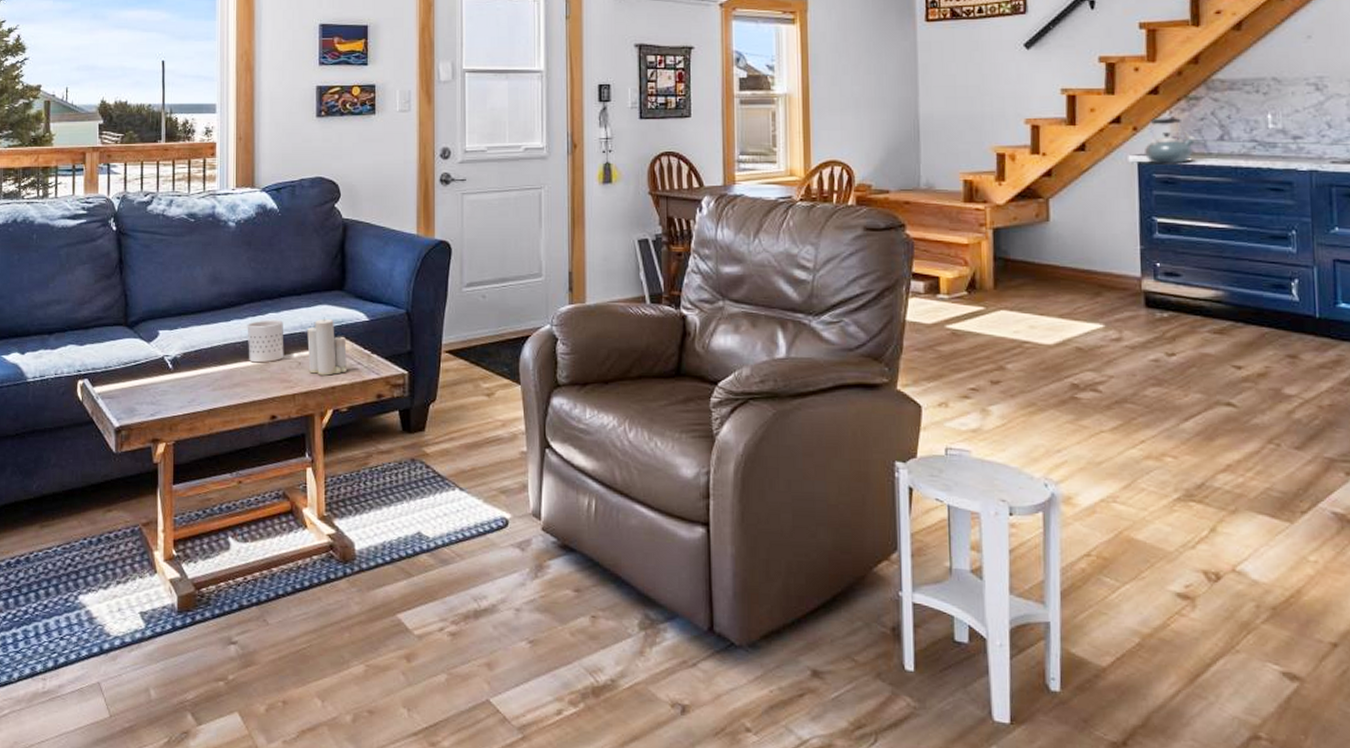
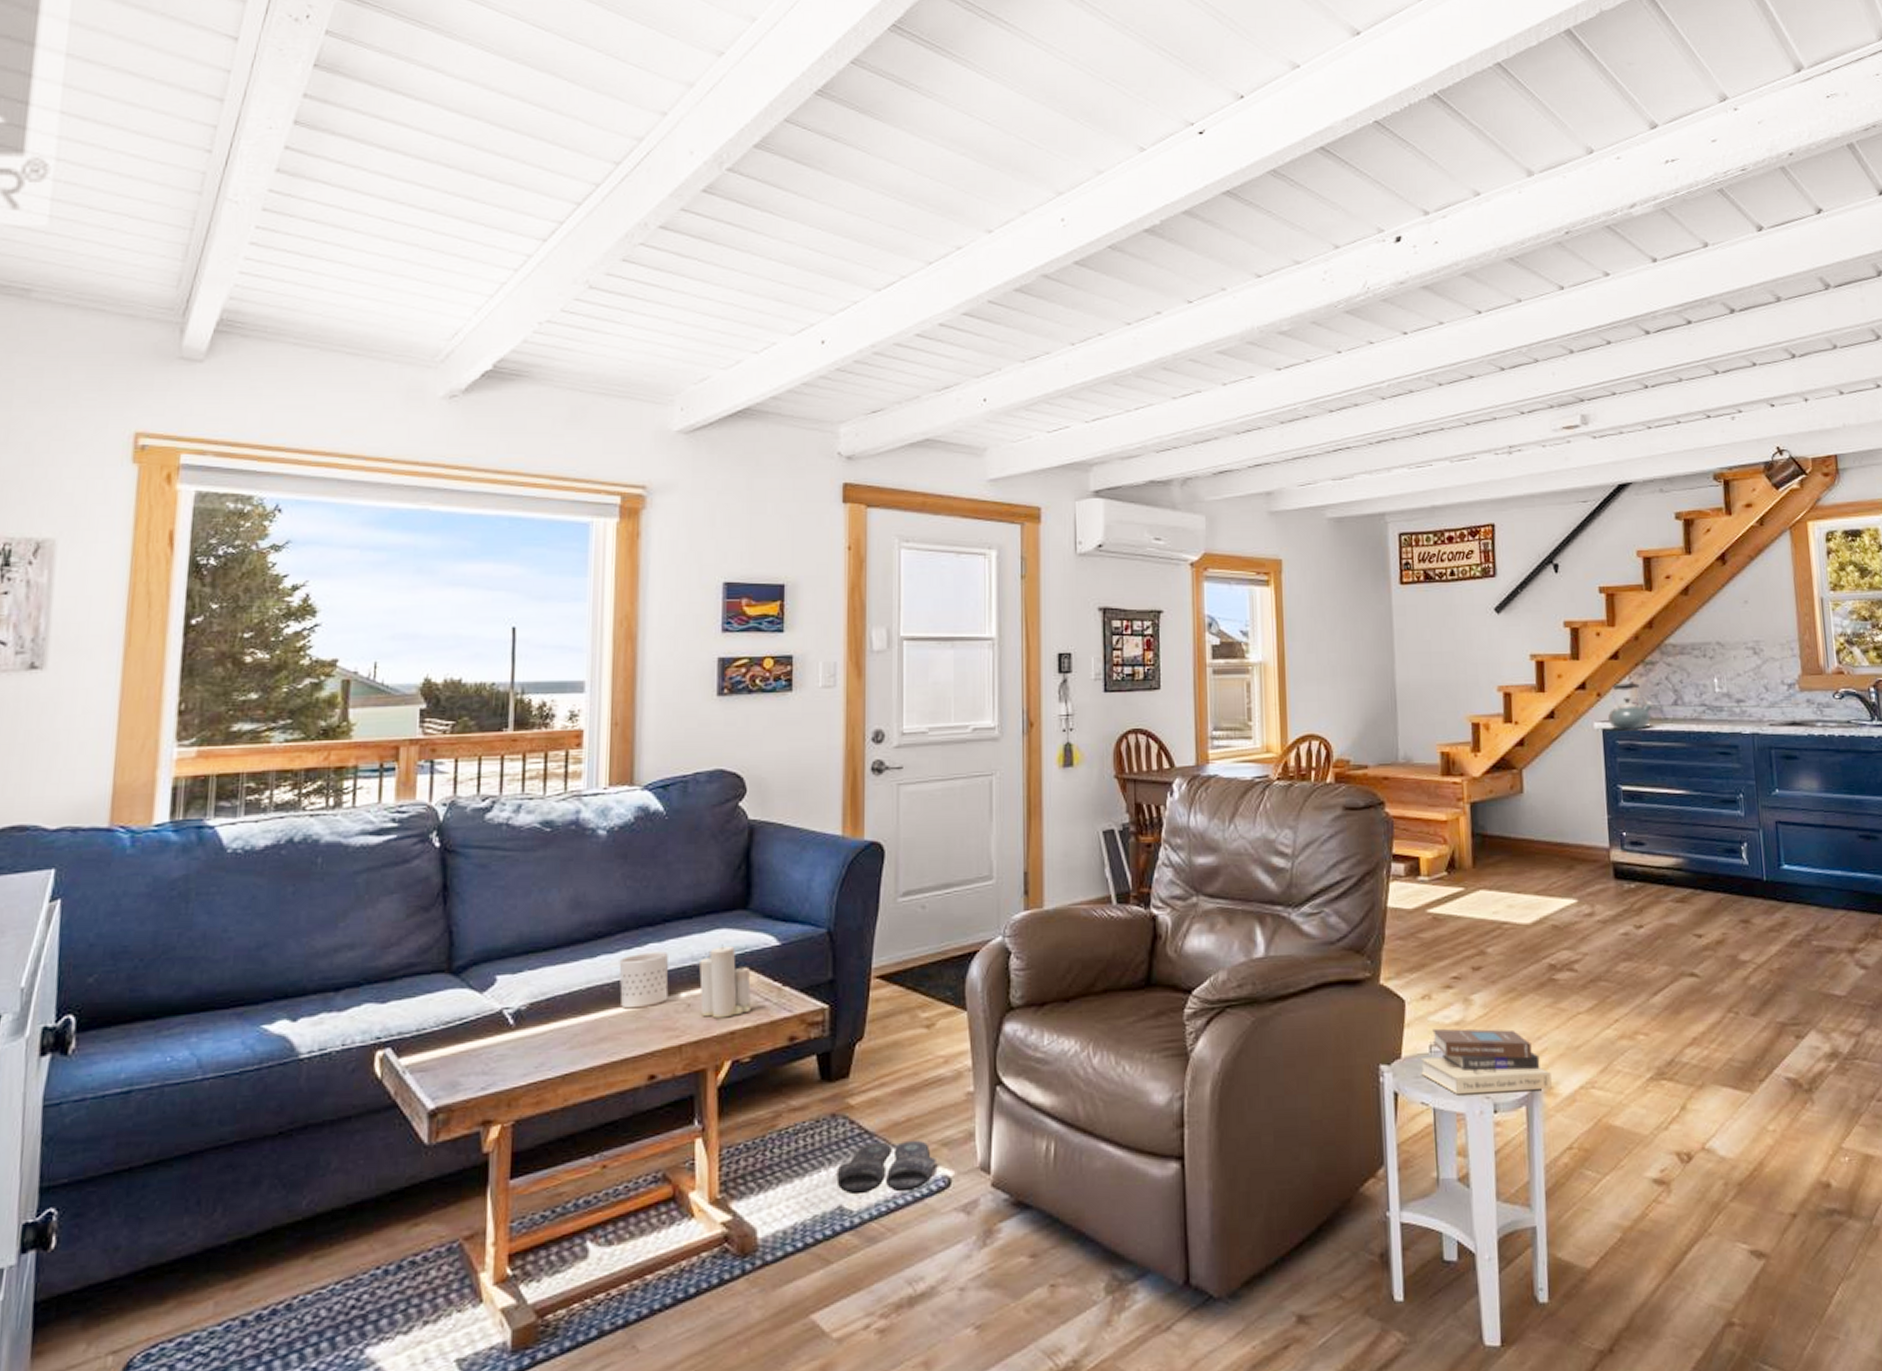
slippers: none [416,484,496,526] -> present [836,1139,936,1194]
books: none [936,433,1071,500] -> present [1420,1028,1552,1095]

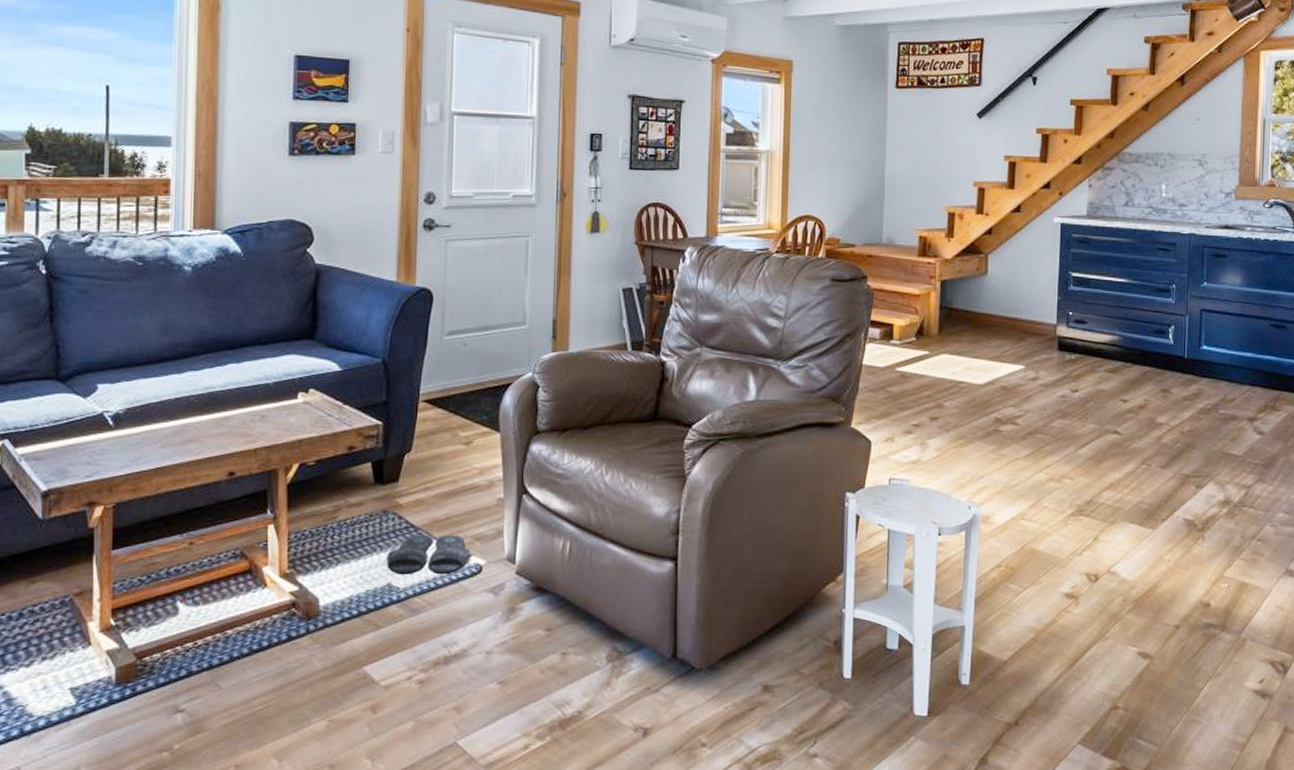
mug: present [619,951,669,1009] -> none [203,371,246,417]
candle: present [699,944,752,1019] -> none [272,367,317,428]
books: present [1420,1028,1552,1095] -> none [880,465,989,520]
kettle: present [1608,683,1654,731] -> none [1067,185,1107,226]

